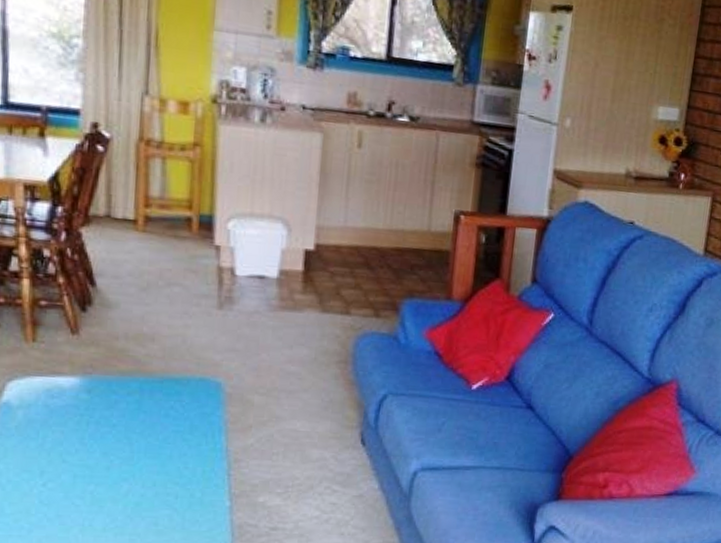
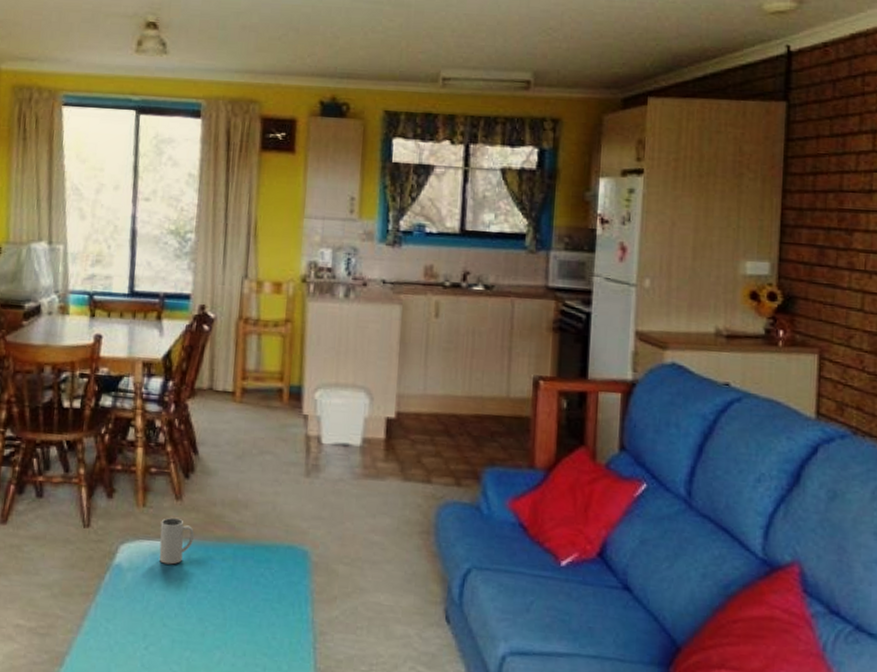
mug: none [54,352,94,401] -> present [159,517,194,565]

